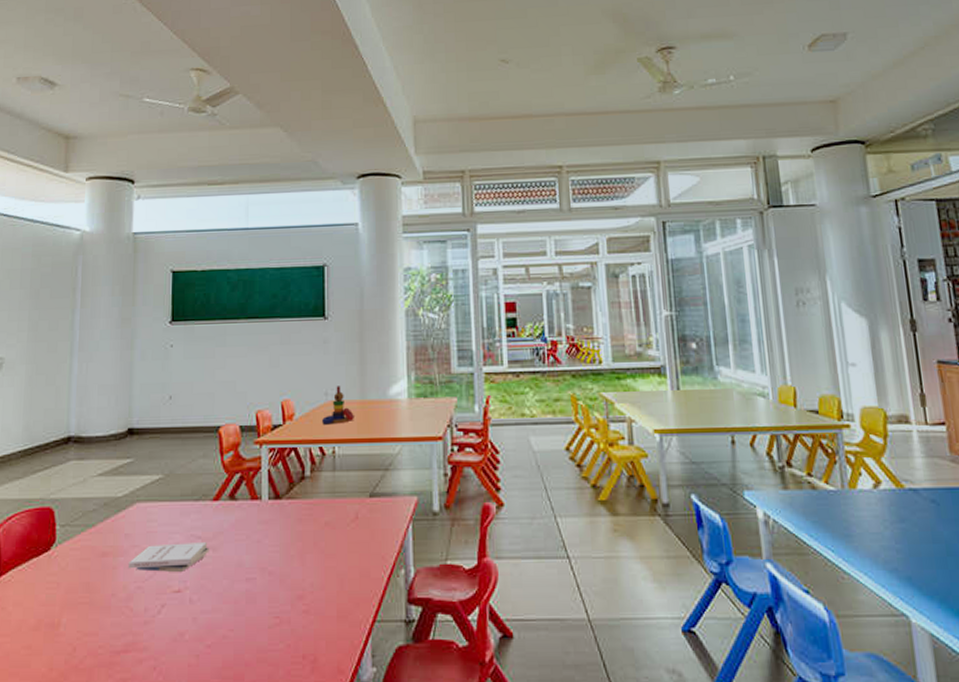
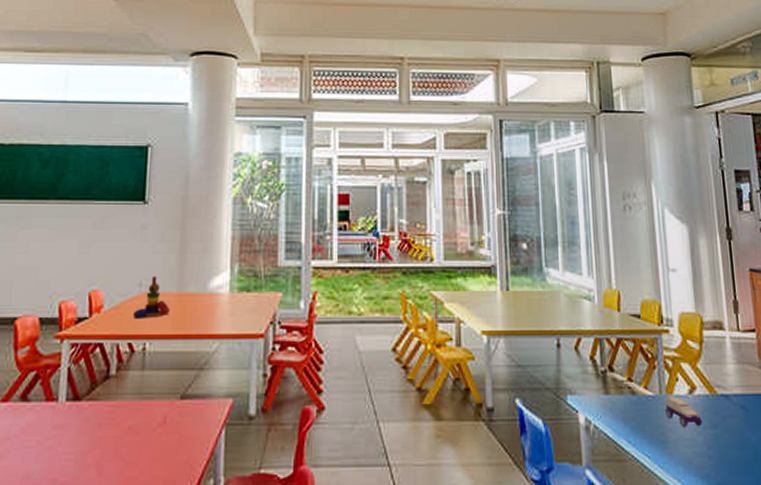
toy car: none [848,492,890,521] -> present [665,397,703,427]

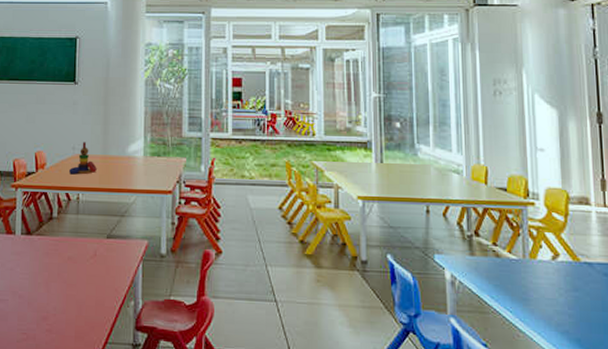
toy car: present [665,397,703,427] -> none [528,261,565,289]

